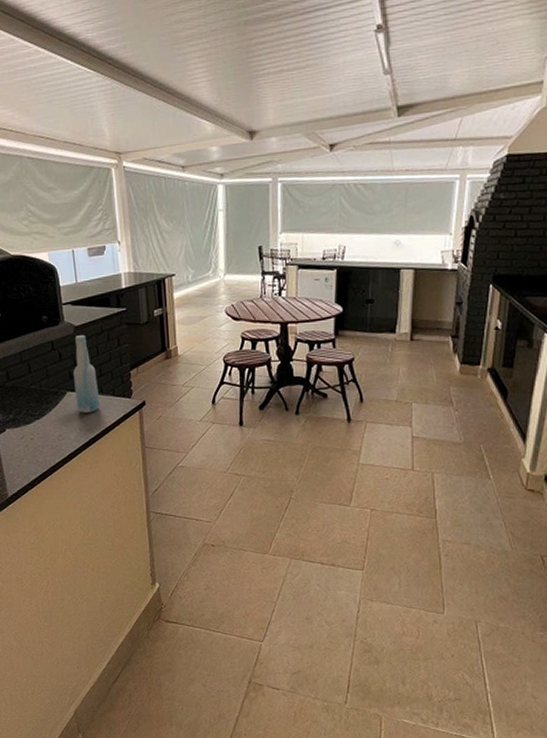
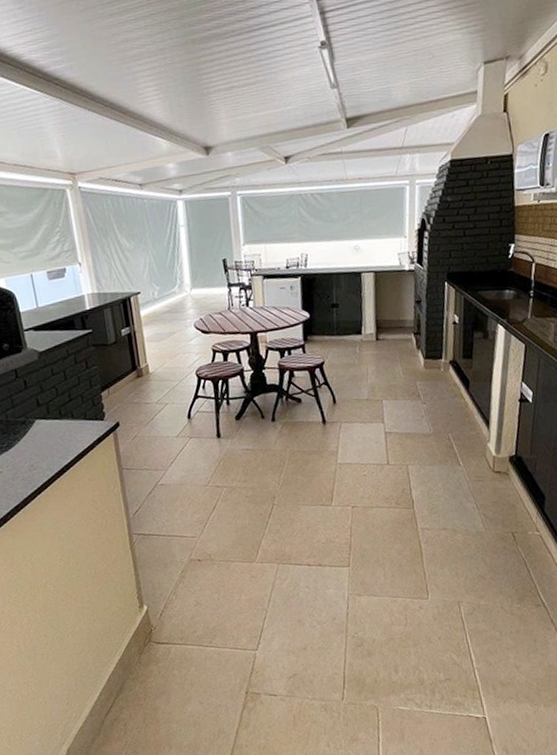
bottle: present [73,334,100,413] -> none [40,360,72,440]

